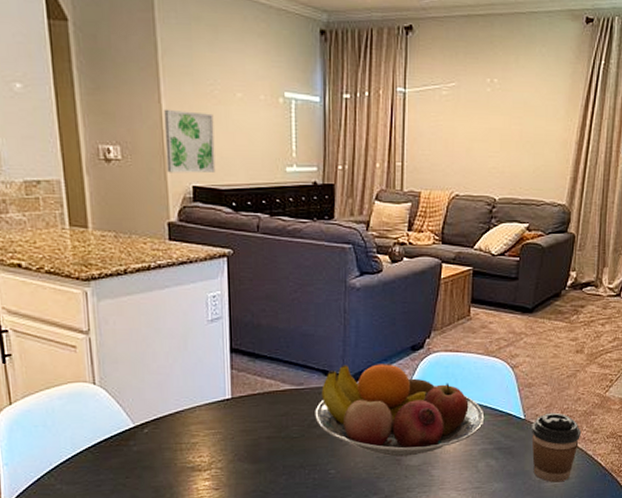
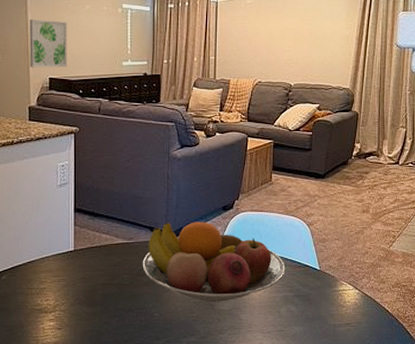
coffee cup: present [531,412,582,483] -> none [326,264,370,327]

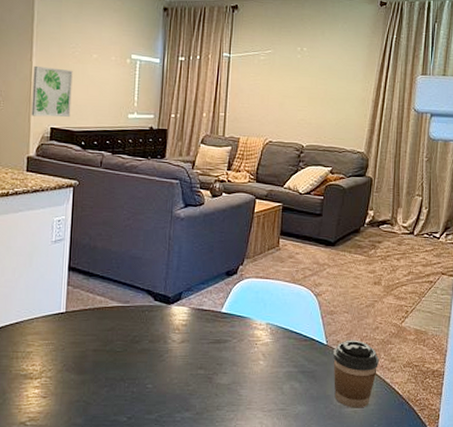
fruit bowl: present [142,221,285,302] -> none [137,286,290,375]
coffee cup: none [326,264,370,327] -> present [333,340,380,408]

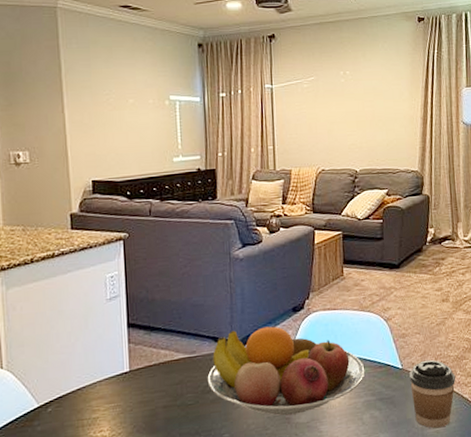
wall art: present [31,65,73,118] -> none [67,117,112,171]
fruit bowl: none [137,286,290,375] -> present [207,326,365,416]

